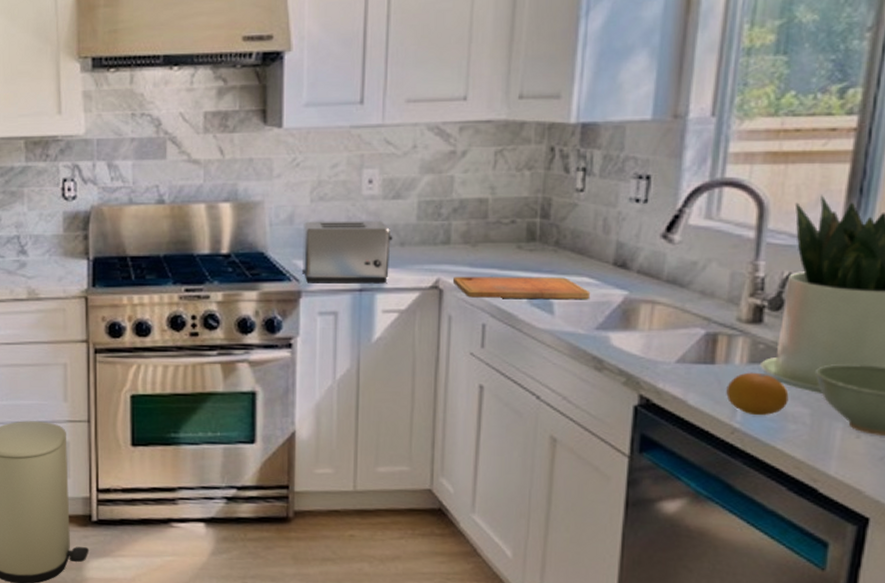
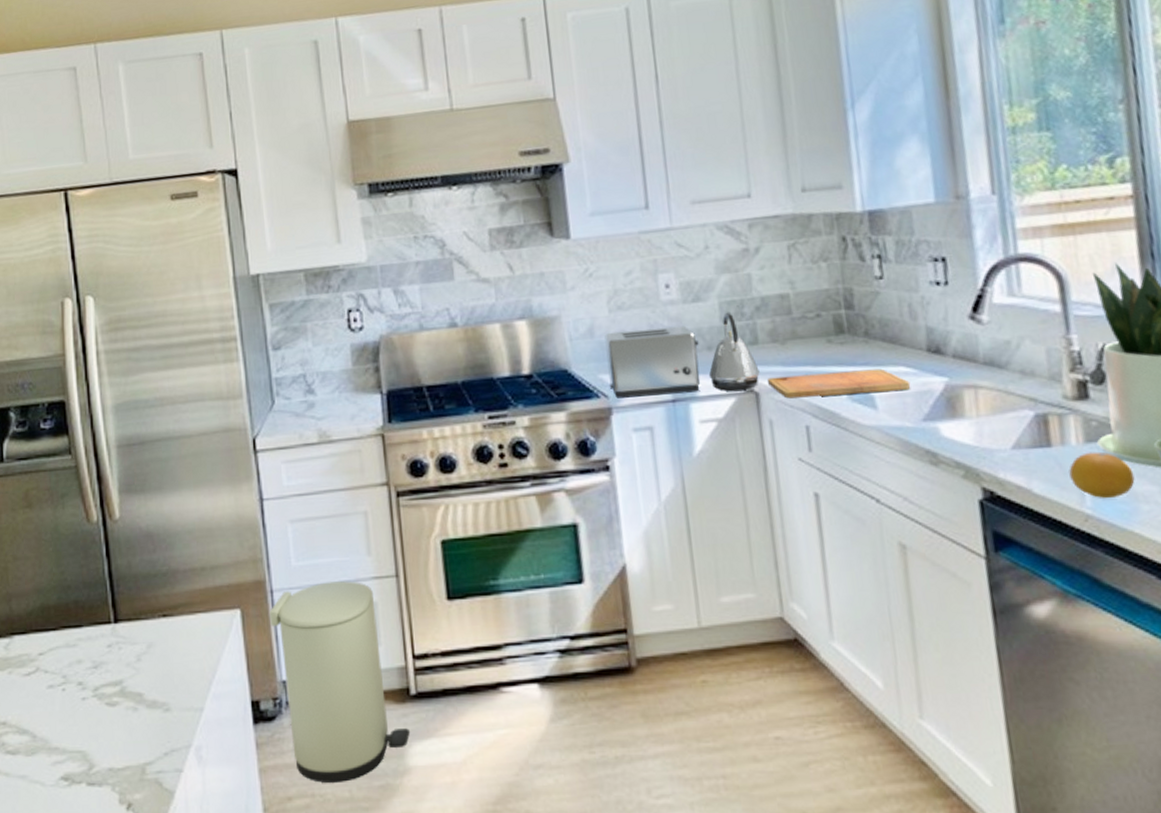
kettle: none [397,211,447,287] -> present [708,312,760,392]

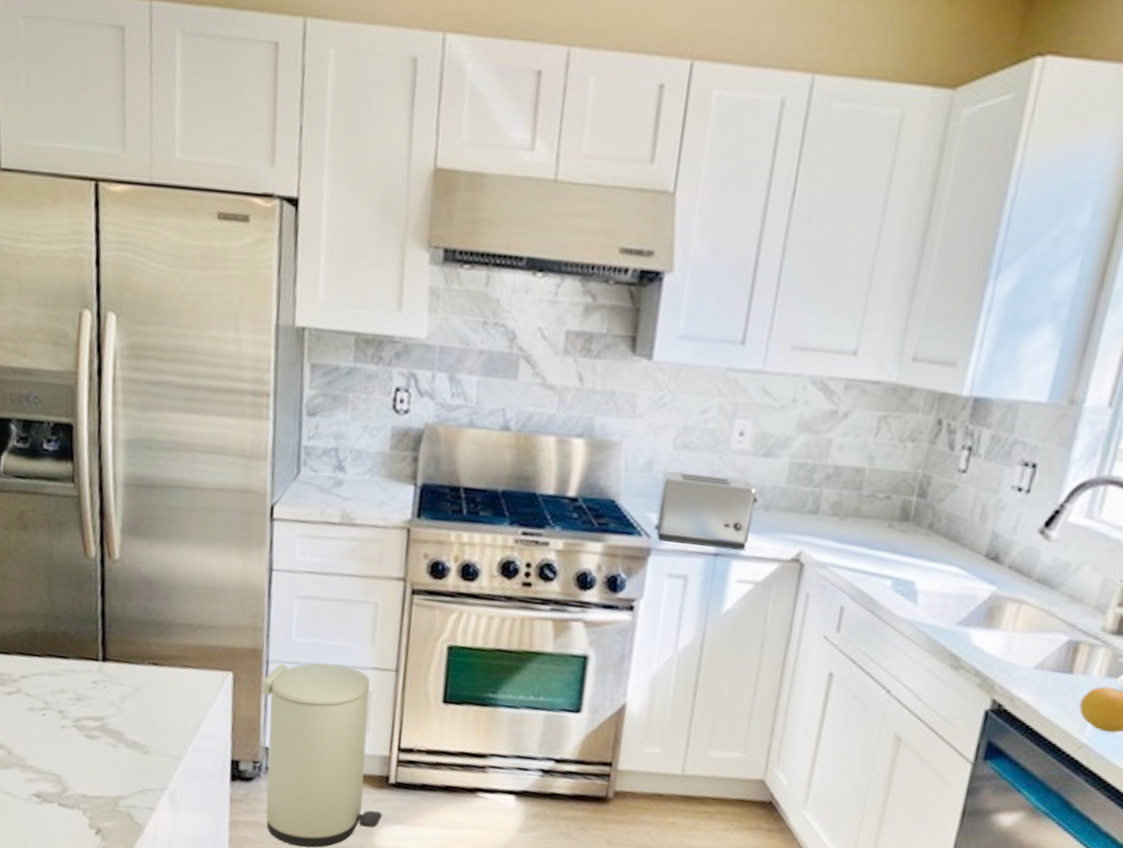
kettle: present [708,312,760,392] -> none [758,474,812,559]
cutting board: present [766,368,911,399] -> none [815,551,958,591]

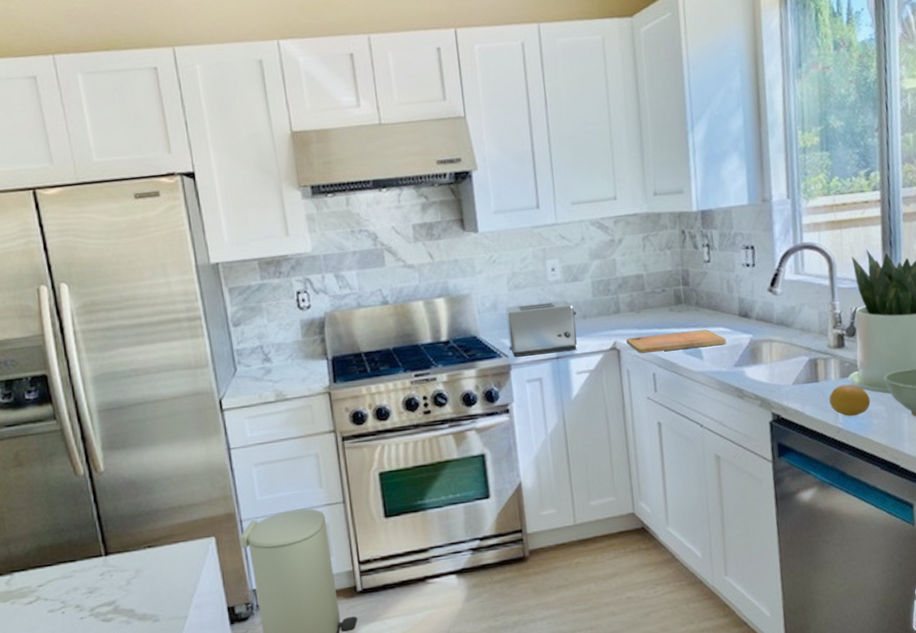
cutting board: none [815,551,958,591] -> present [625,329,727,354]

